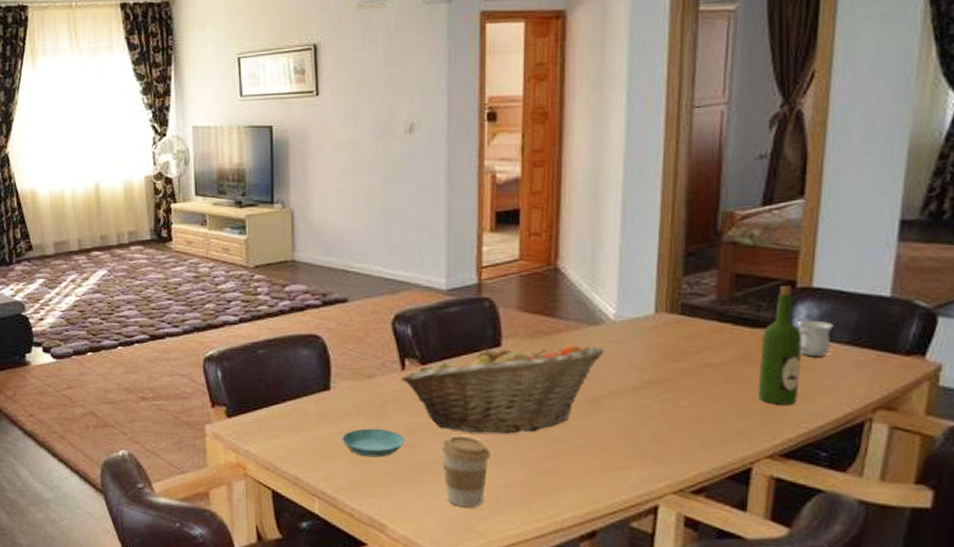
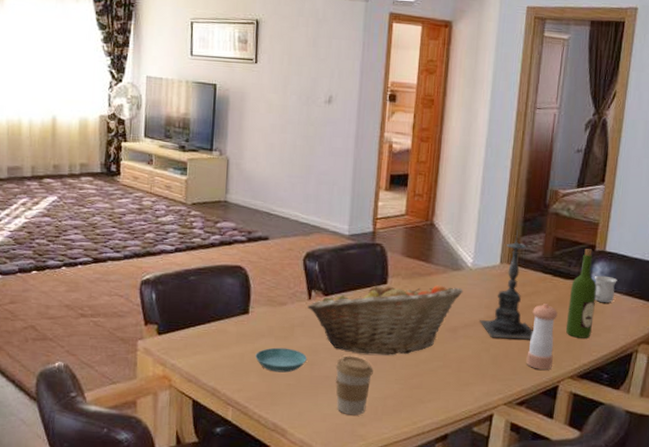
candle holder: none [631,269,709,408] -> present [480,230,533,339]
pepper shaker: none [701,361,744,448] -> present [526,304,558,370]

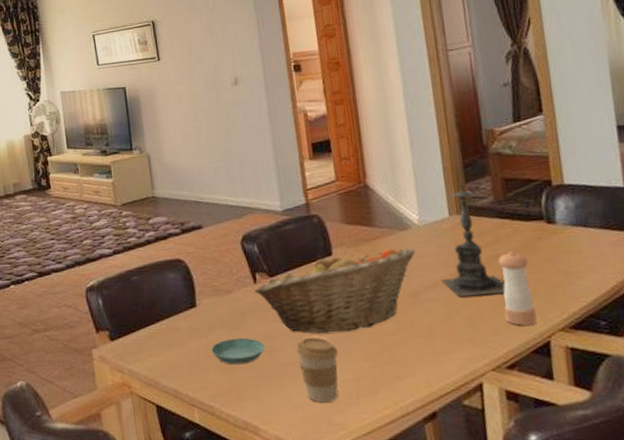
wine bottle: present [565,249,597,338] -> none [535,184,573,284]
mug: present [594,275,617,303] -> none [558,211,589,242]

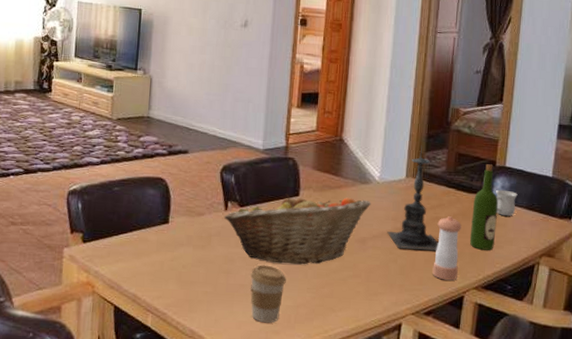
saucer: present [211,337,265,365] -> none [174,256,223,281]
wine bottle: none [535,184,573,284] -> present [469,164,498,250]
mug: none [558,211,589,242] -> present [495,189,518,217]

